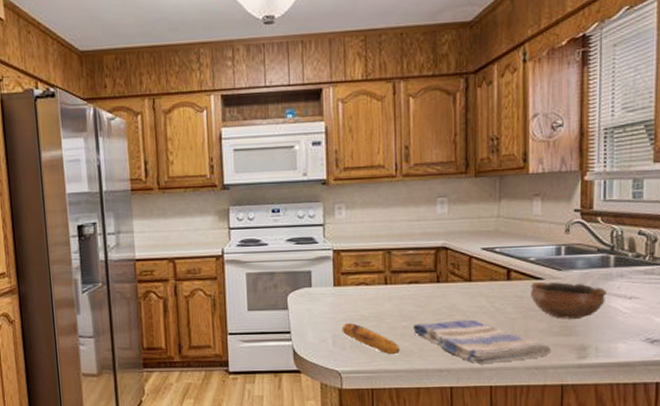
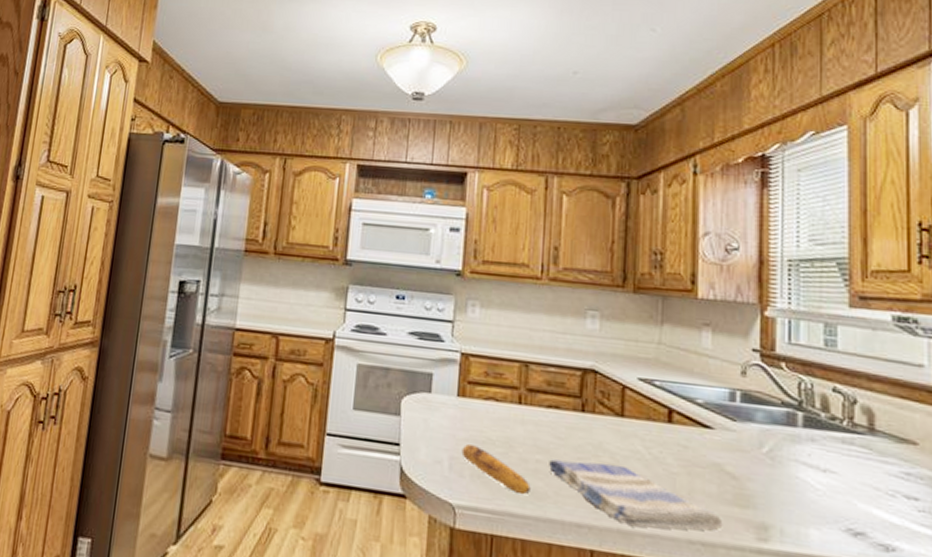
bowl: present [531,281,607,319] -> none [697,430,794,488]

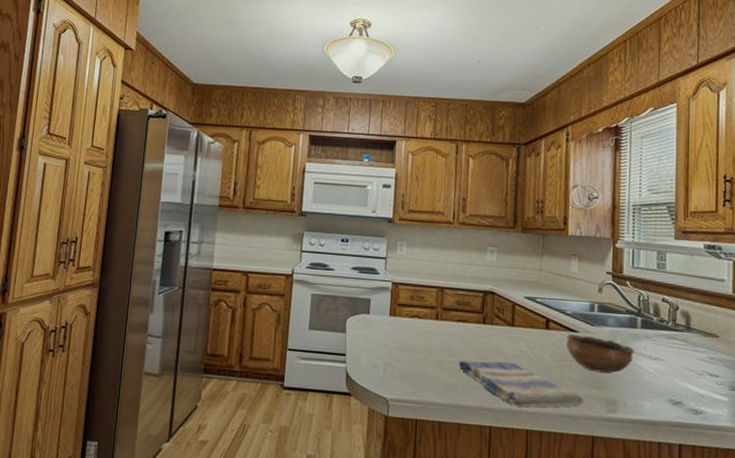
banana: present [461,444,531,495] -> none [393,352,445,388]
bowl: none [697,430,794,488] -> present [567,333,634,373]

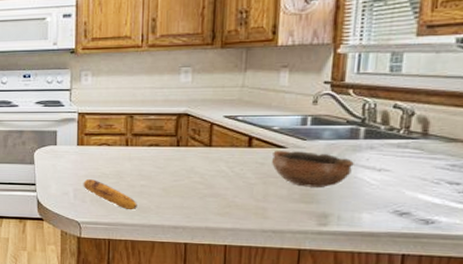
banana: none [393,352,445,388] -> present [83,179,137,210]
dish towel: present [459,360,584,408] -> none [151,182,291,225]

